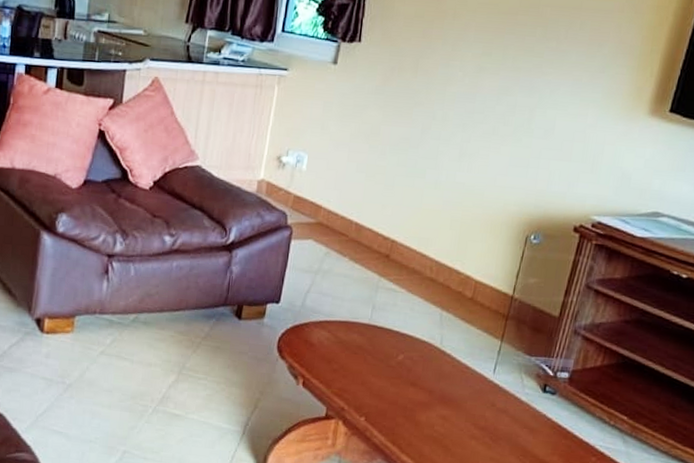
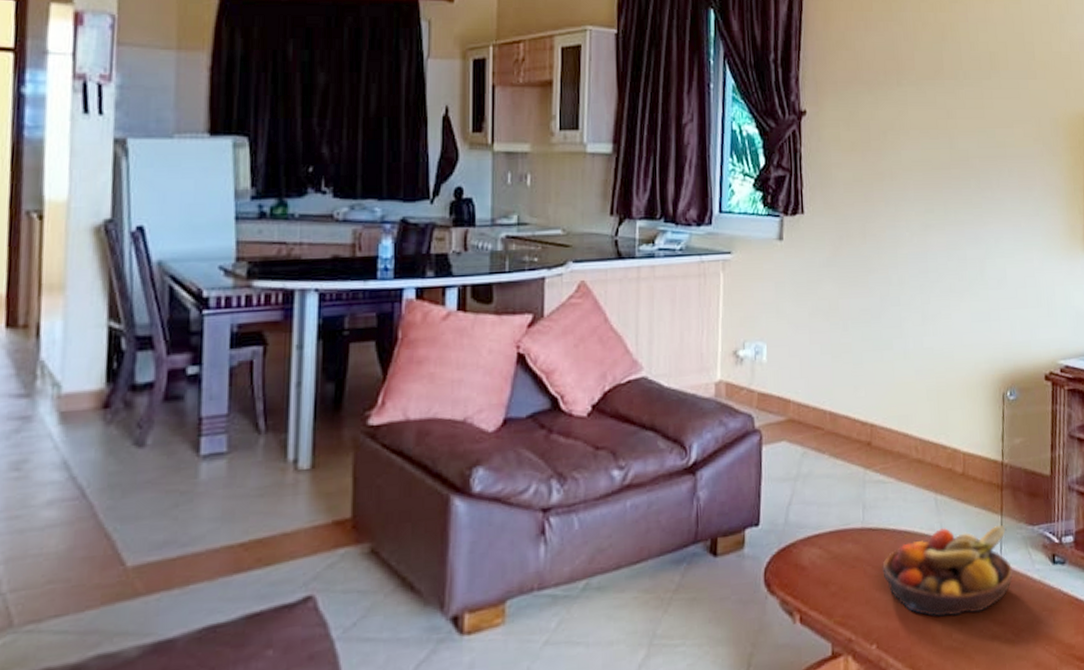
fruit bowl: none [381,340,504,415] -> present [882,524,1013,617]

